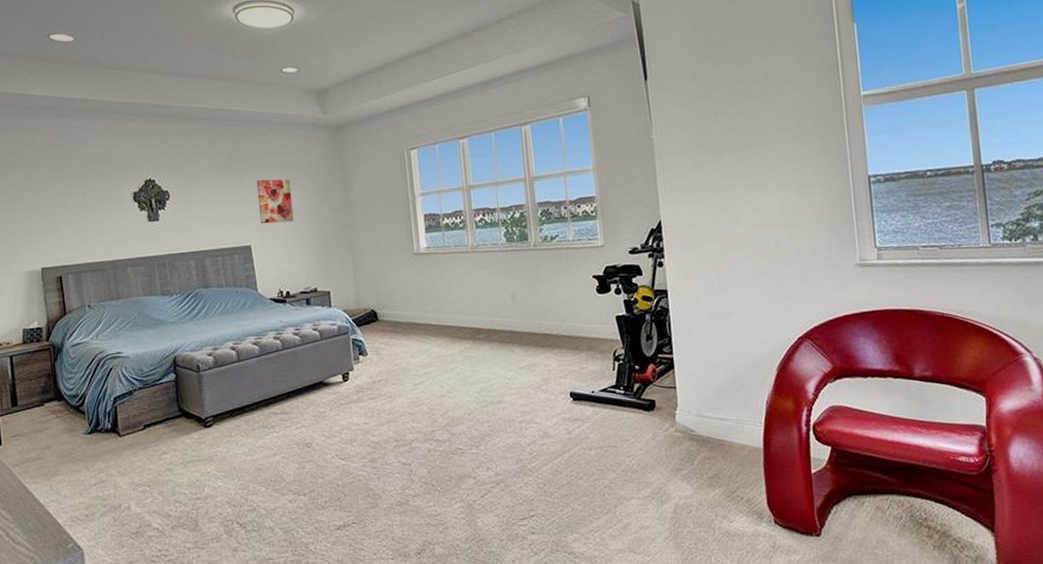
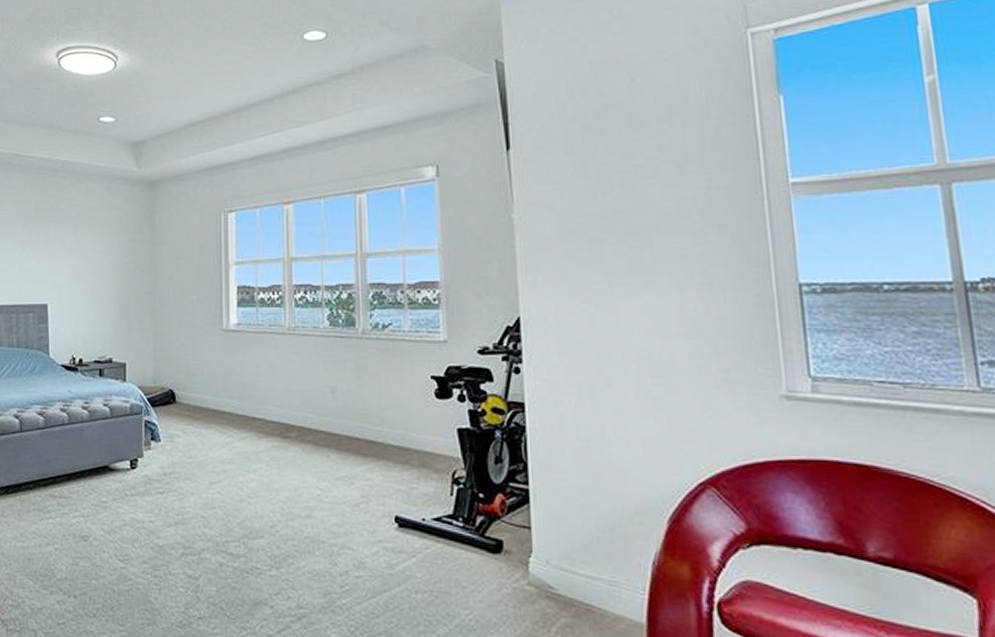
wall art: present [256,179,294,224] -> none [60,233,96,282]

